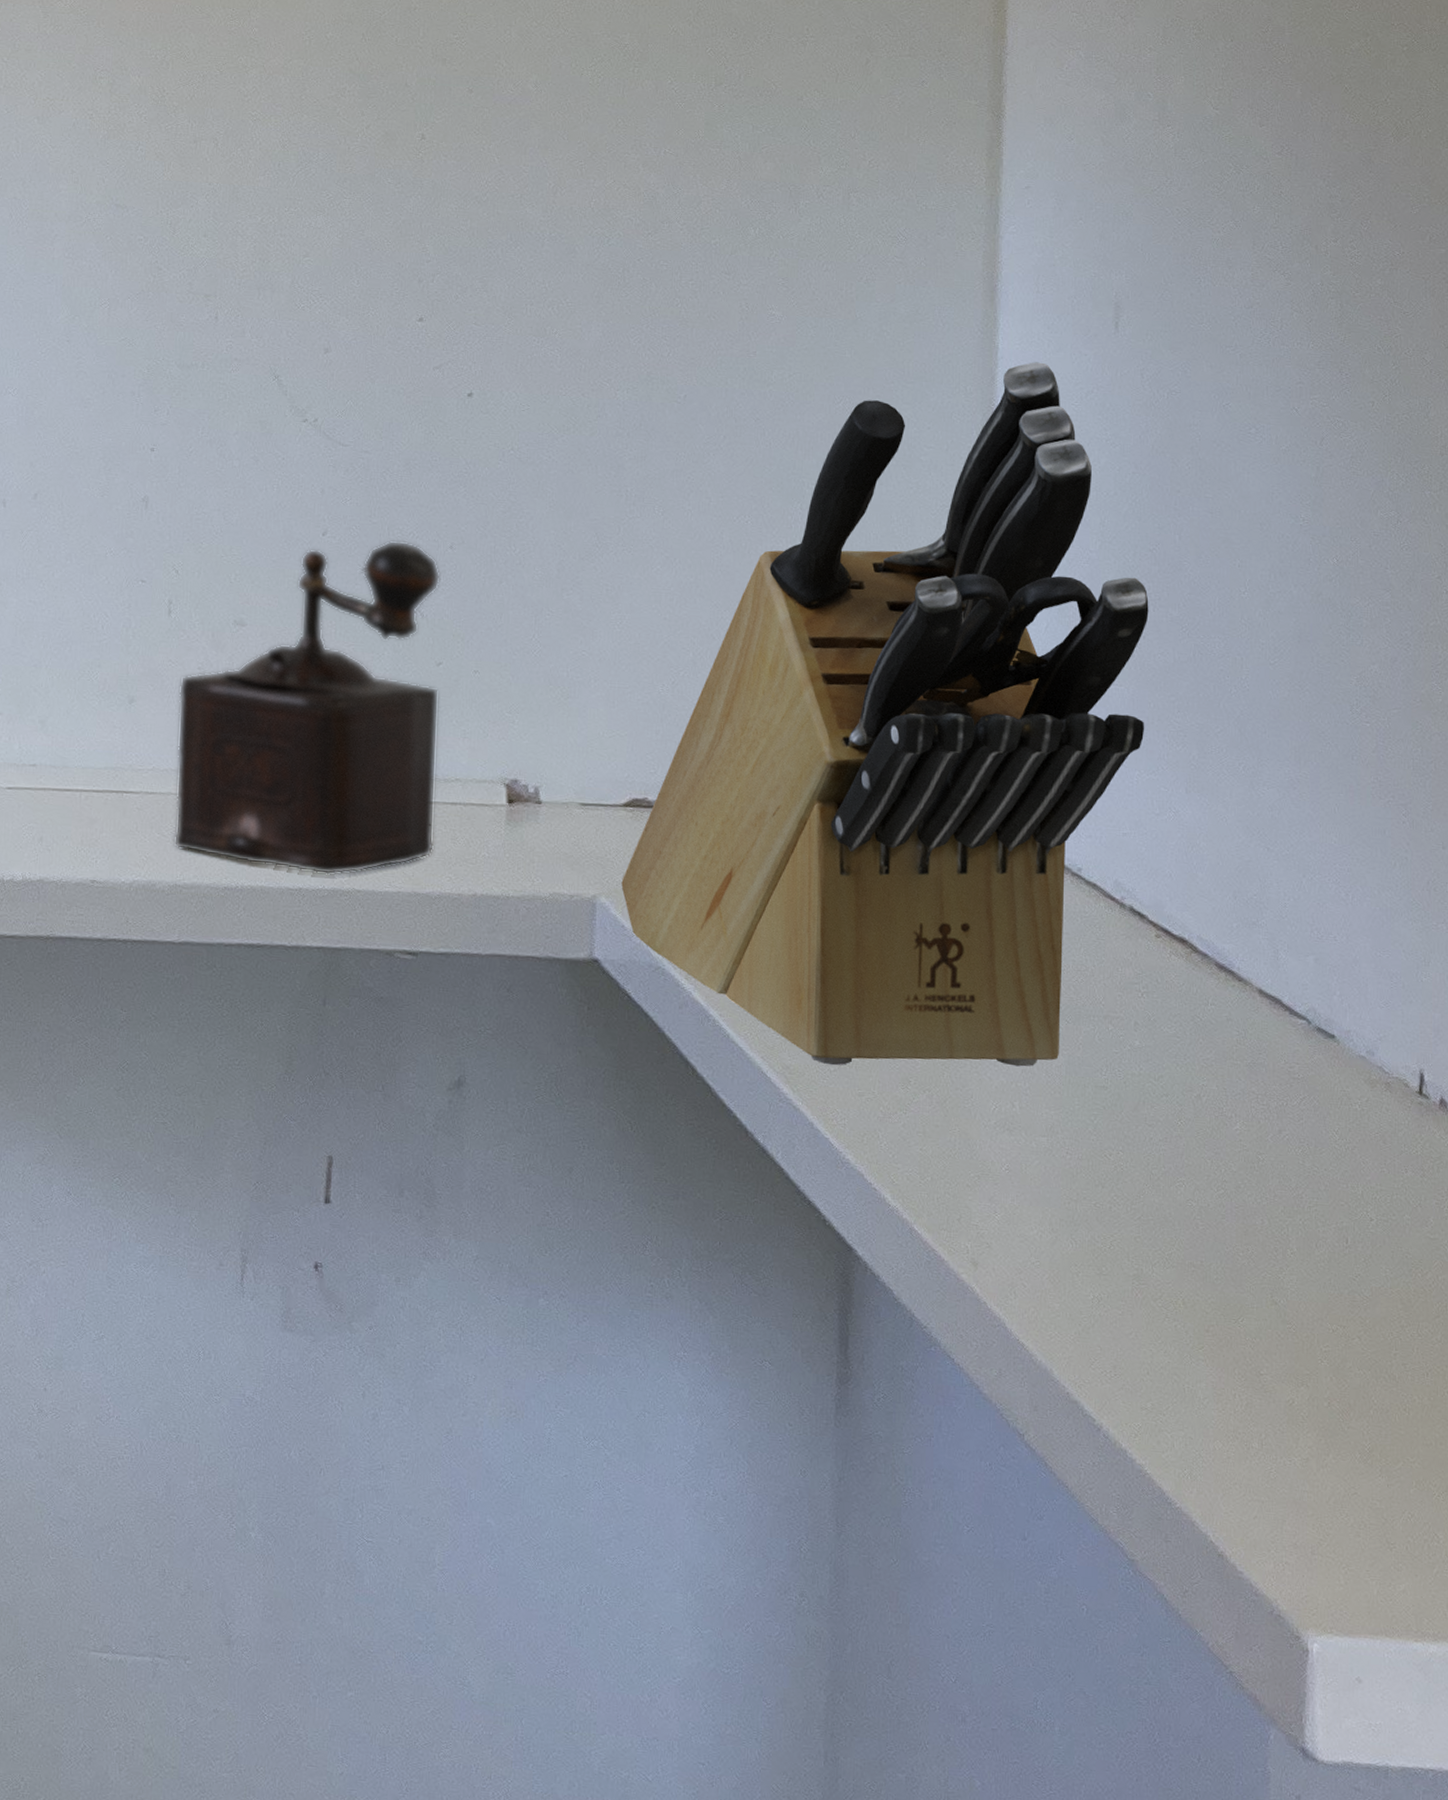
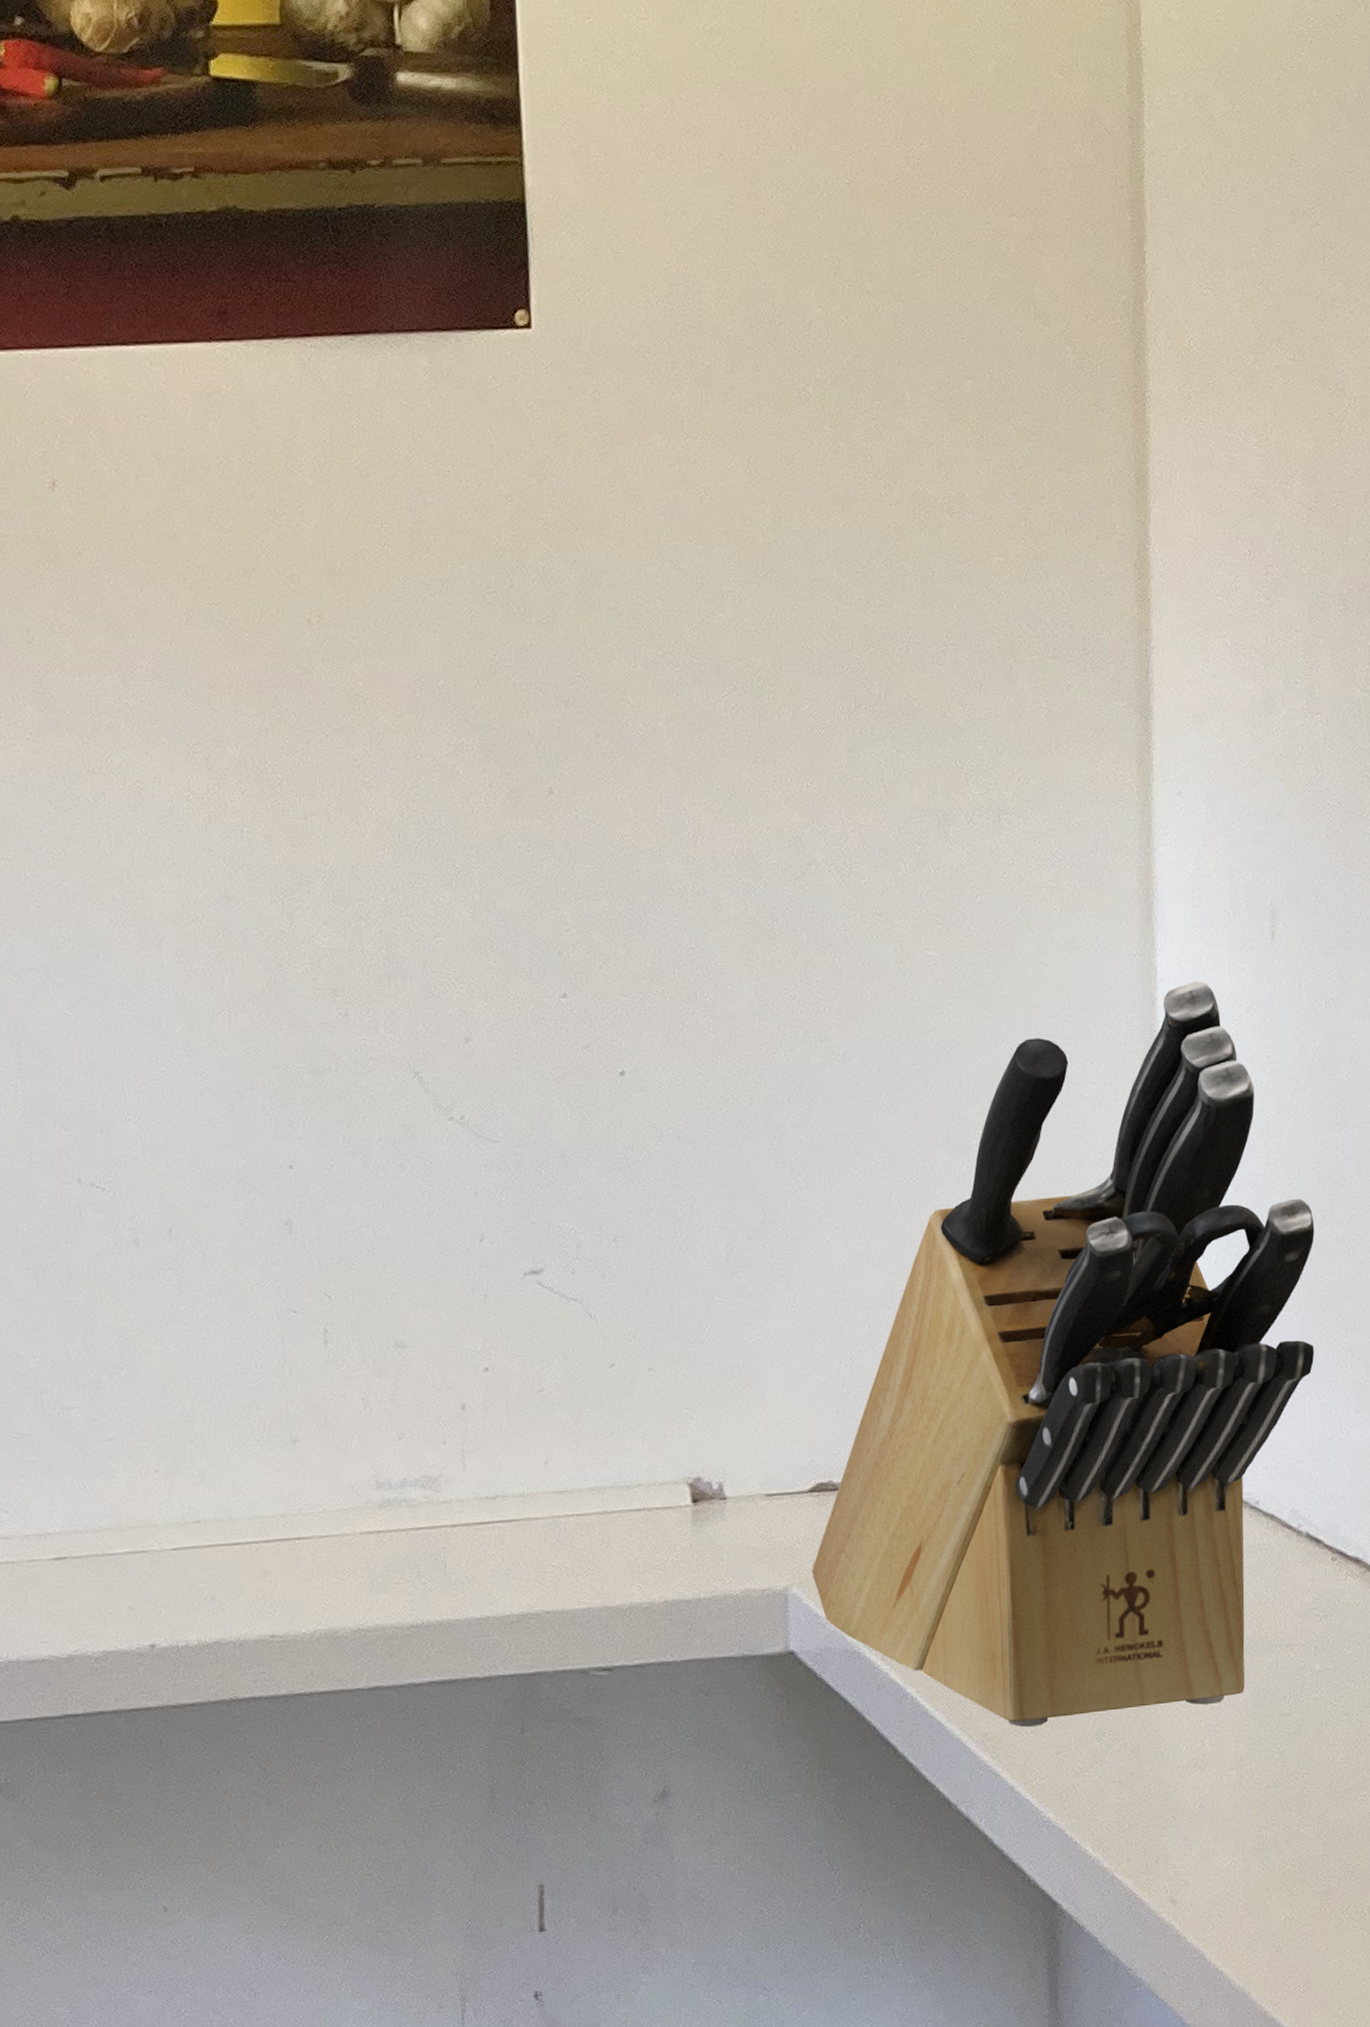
pepper mill: present [173,540,440,875] -> none [343,1239,622,1600]

